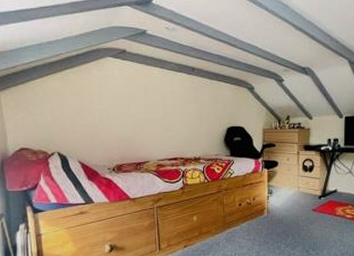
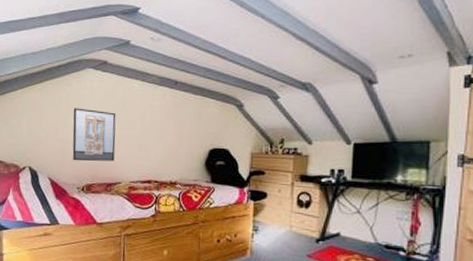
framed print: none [96,95,141,144] -> present [72,108,116,162]

